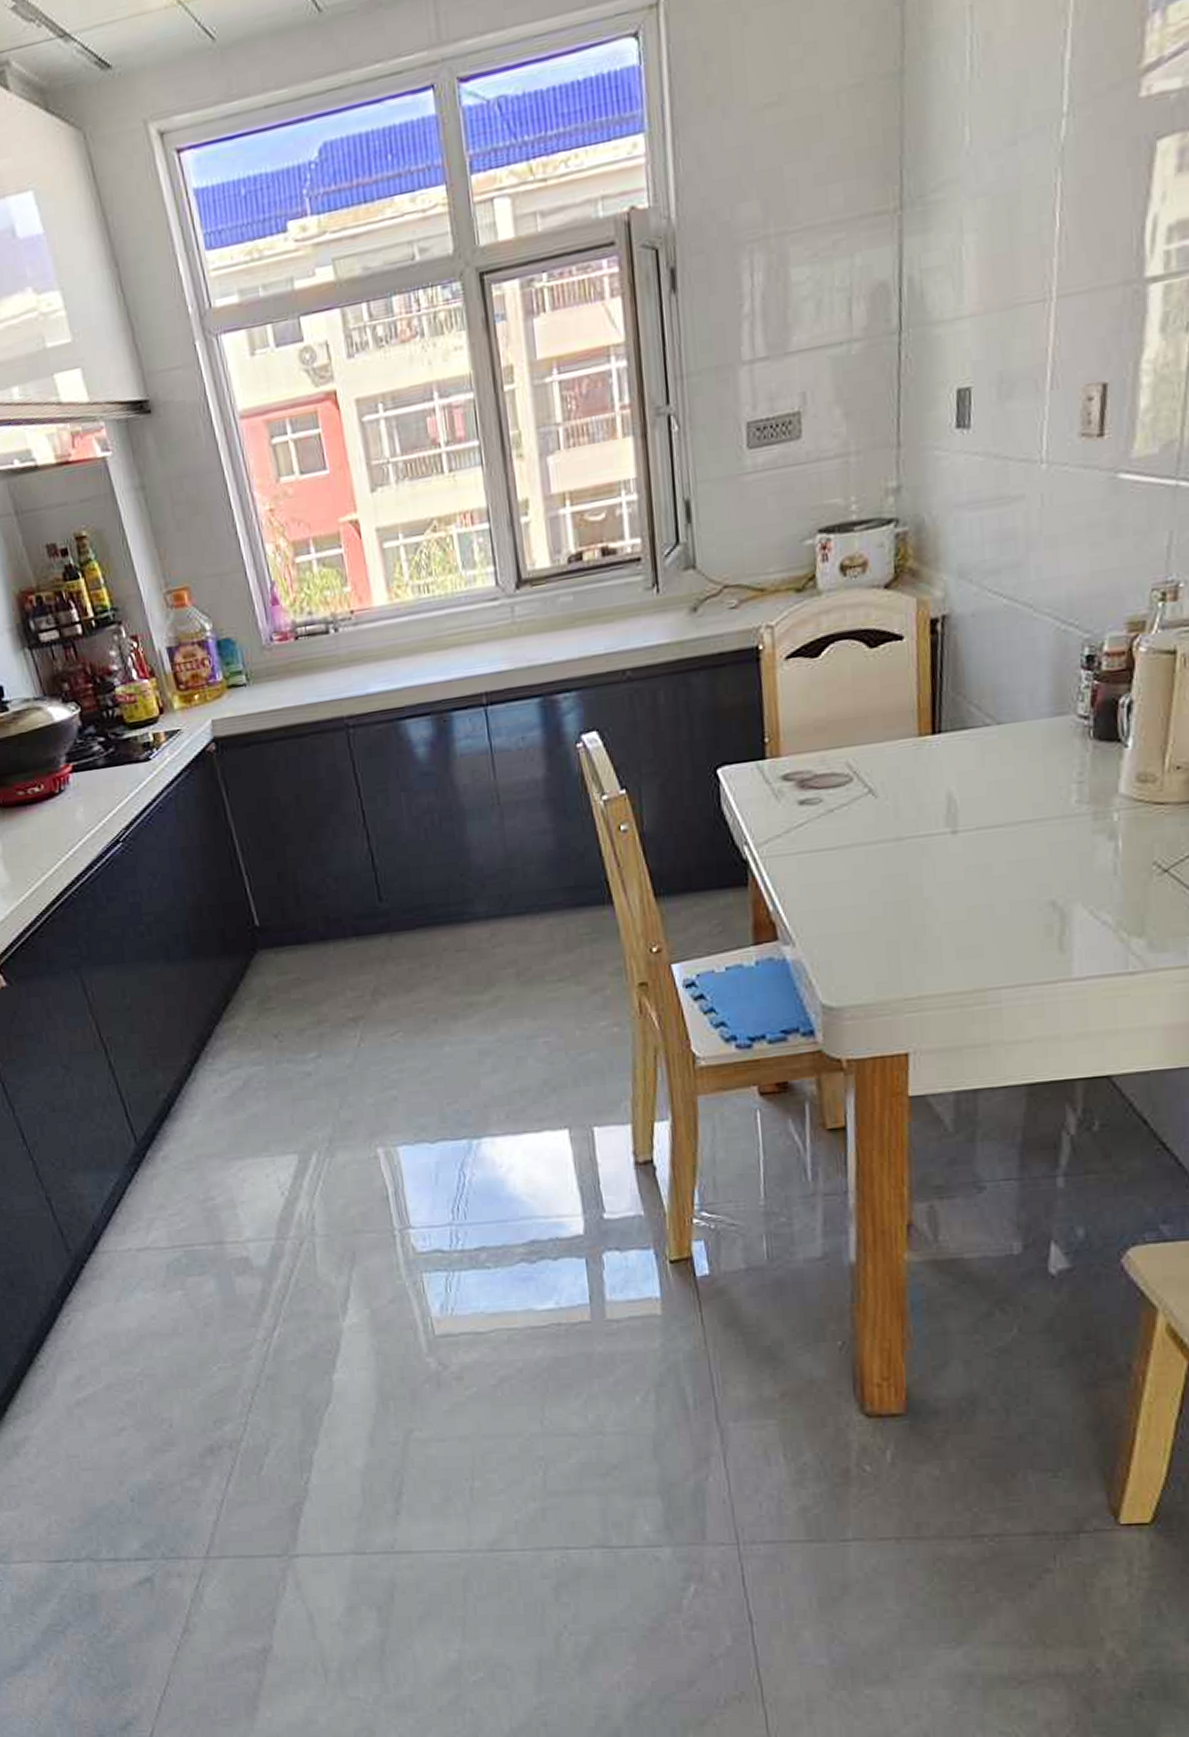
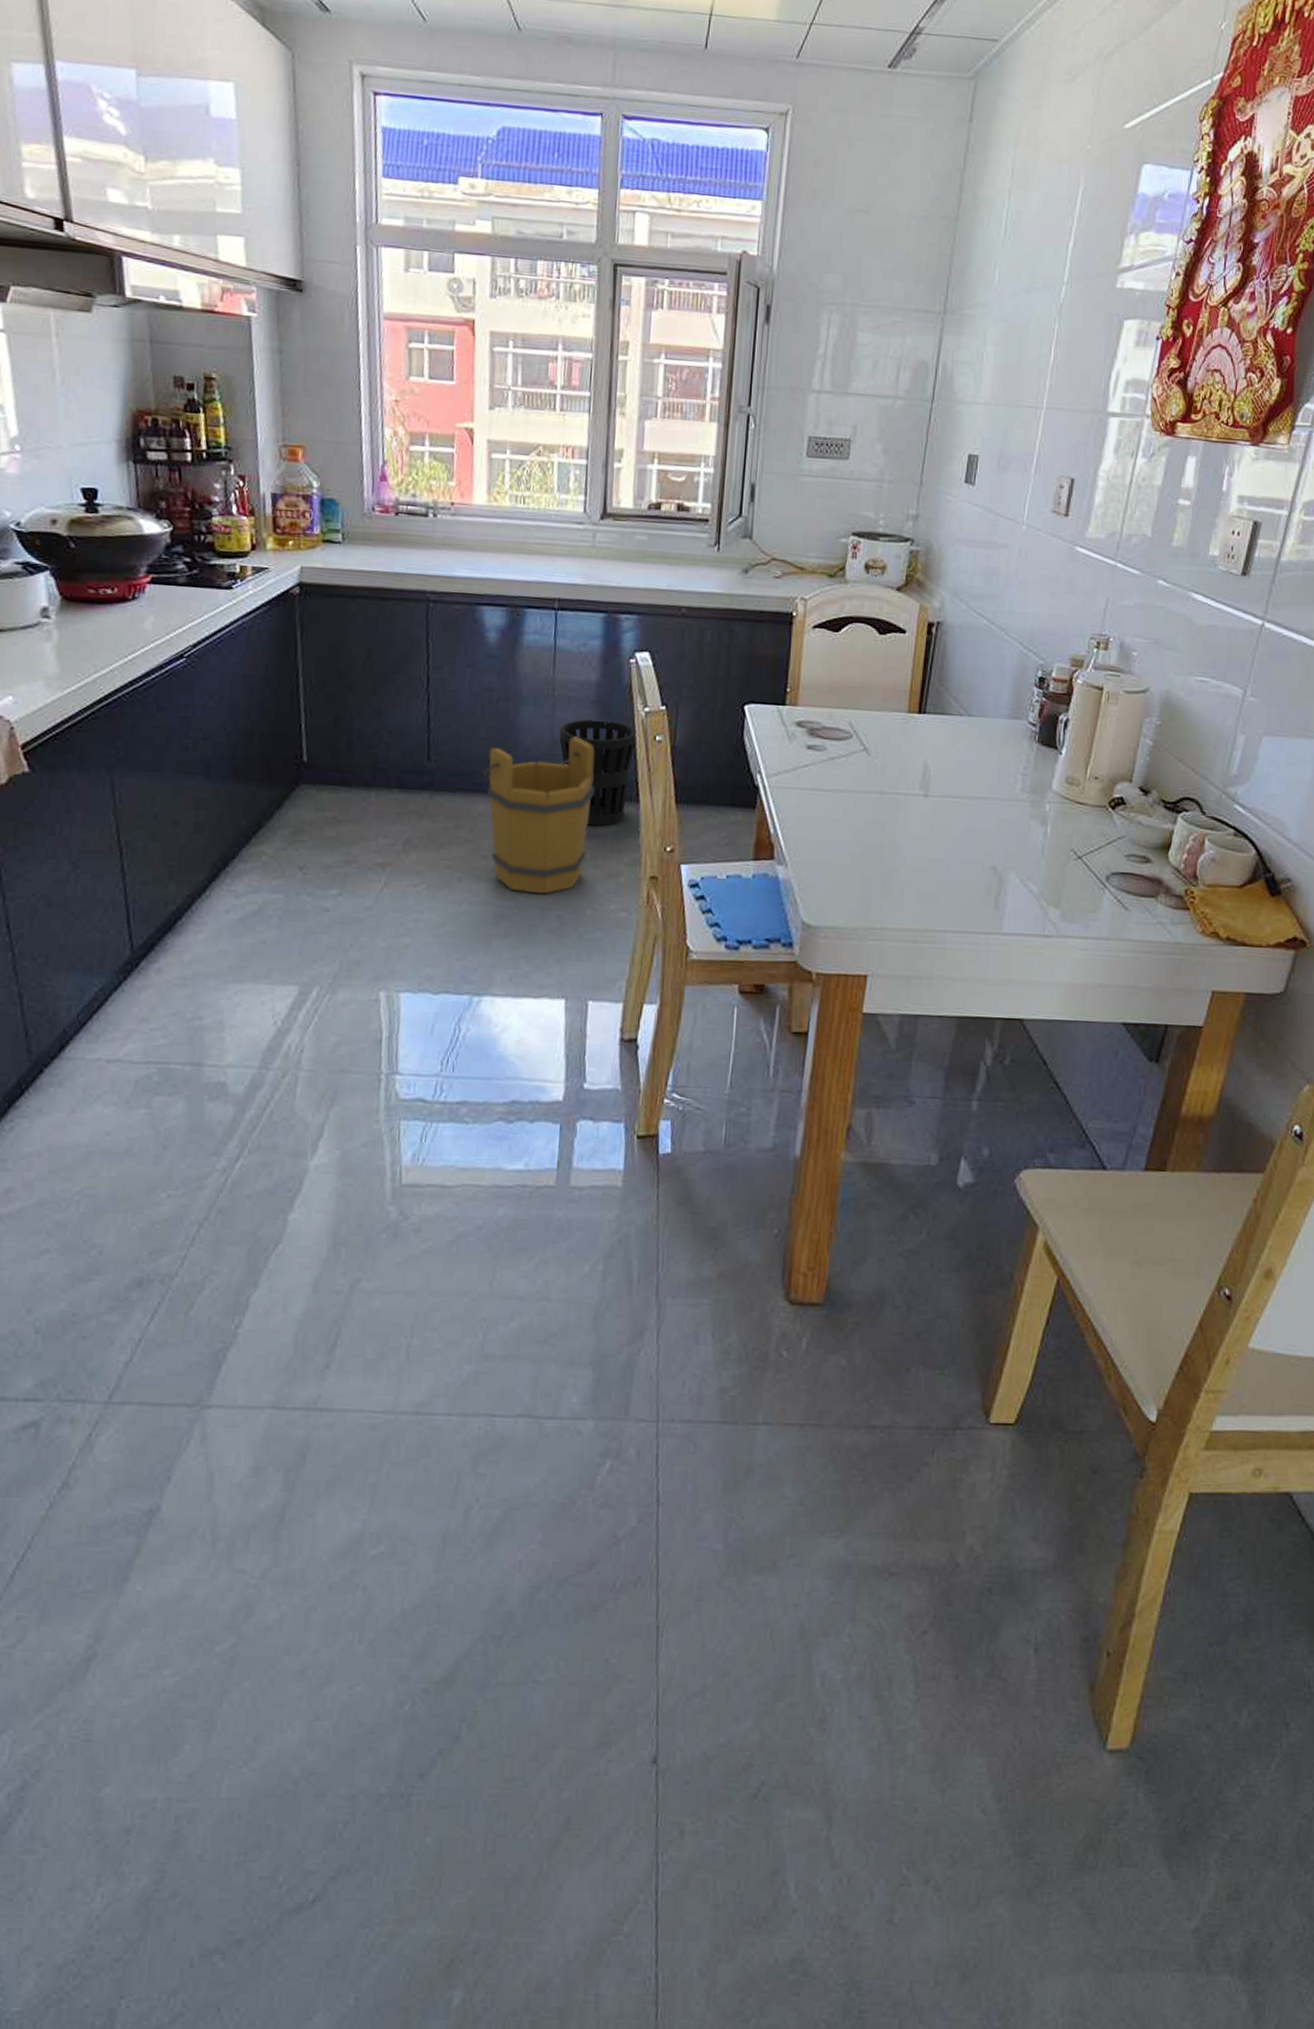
bucket: none [439,844,565,1024] -> present [483,737,594,895]
wastebasket: none [512,817,599,940] -> present [559,719,637,826]

